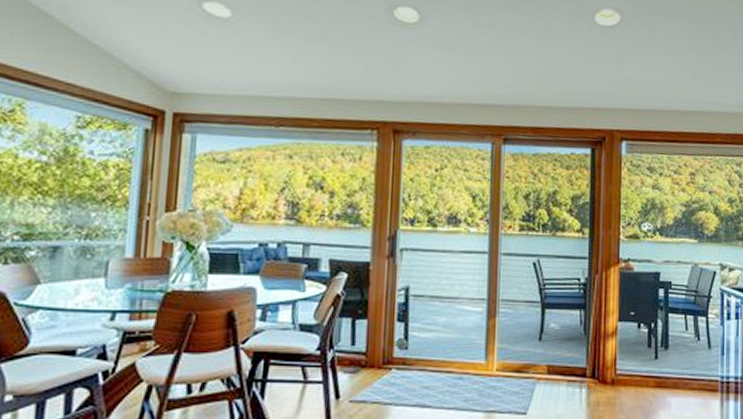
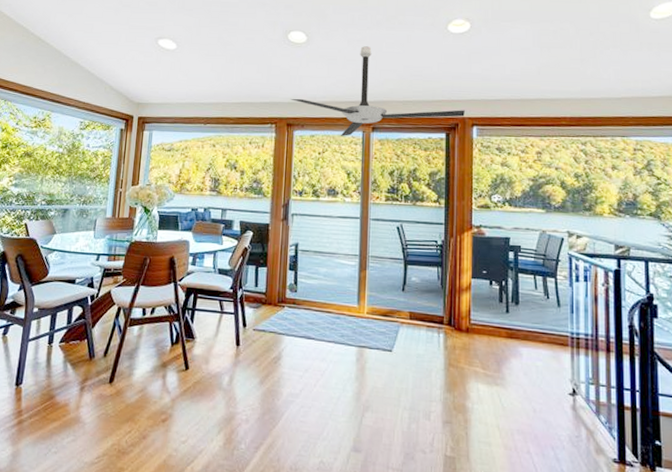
ceiling fan: none [398,33,613,149] -> present [290,46,465,136]

